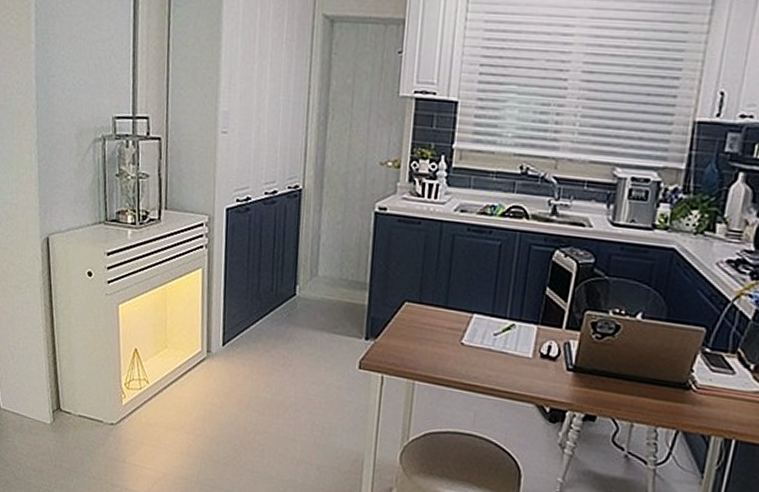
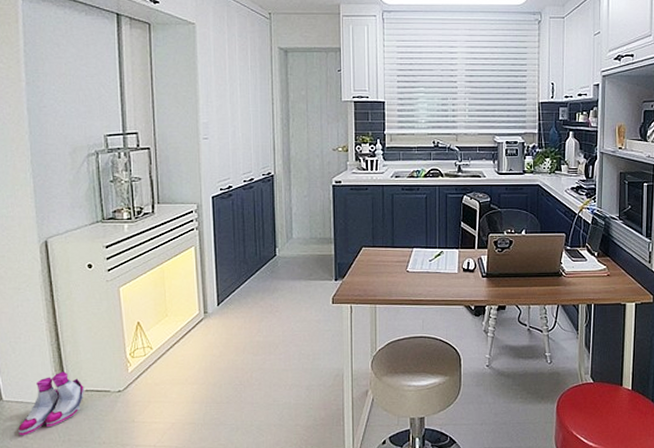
boots: none [13,389,78,451] -> present [18,371,84,436]

